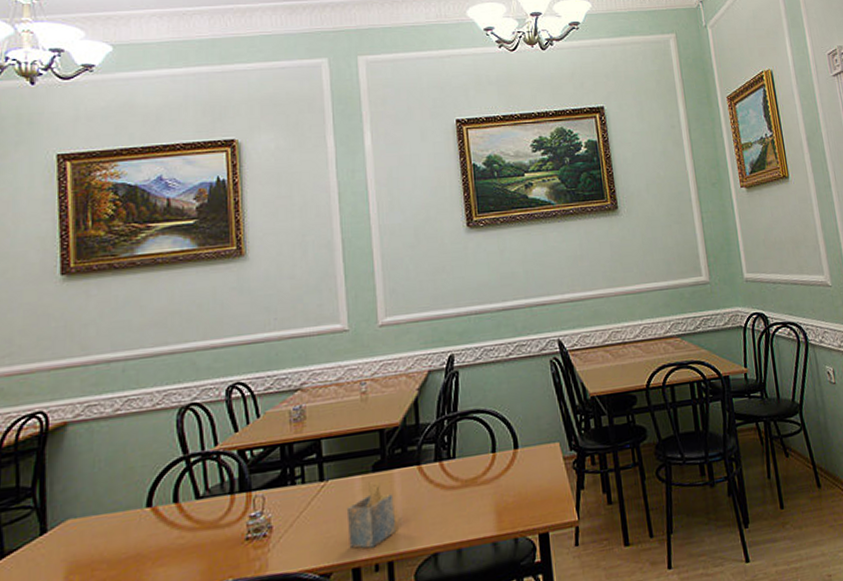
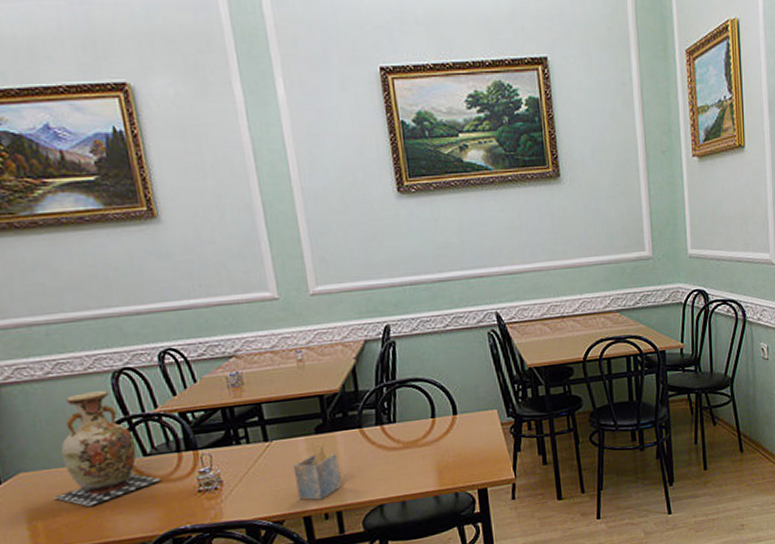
vase: none [97,427,211,559] -> present [54,390,162,507]

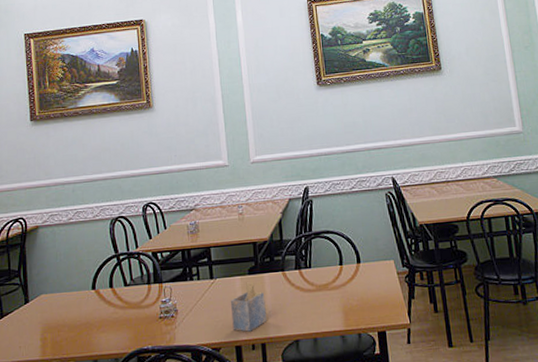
vase: present [54,390,162,507] -> none [61,233,135,325]

